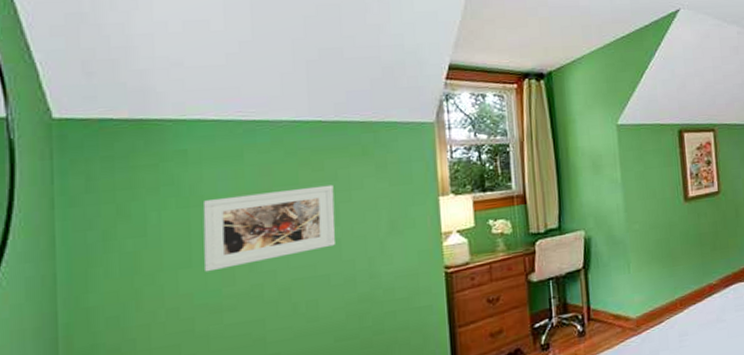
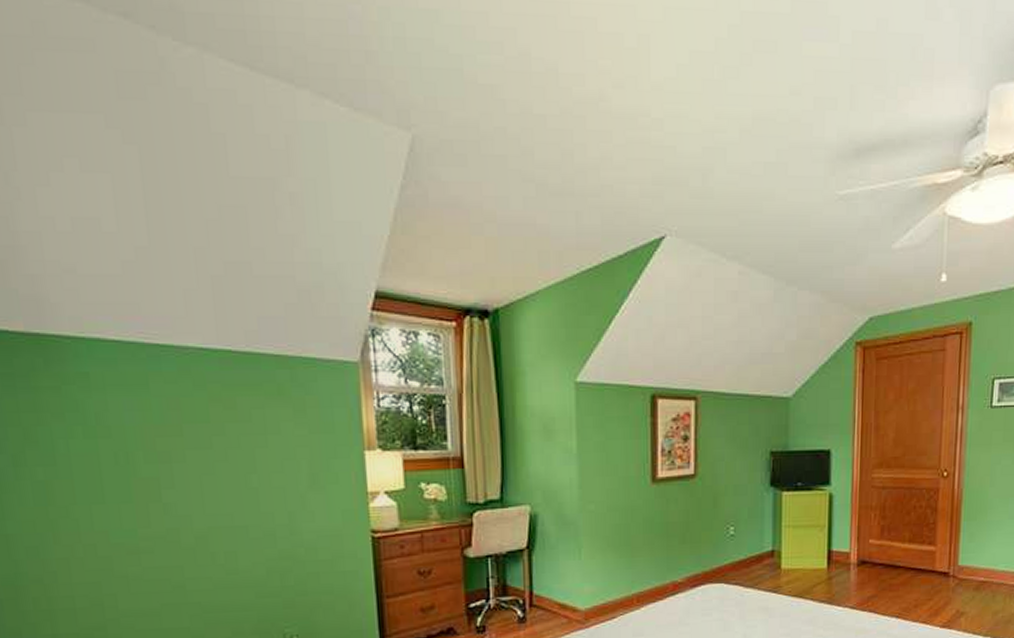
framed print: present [202,184,336,272] -> none [111,426,252,510]

